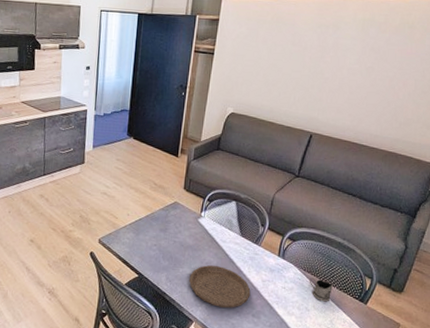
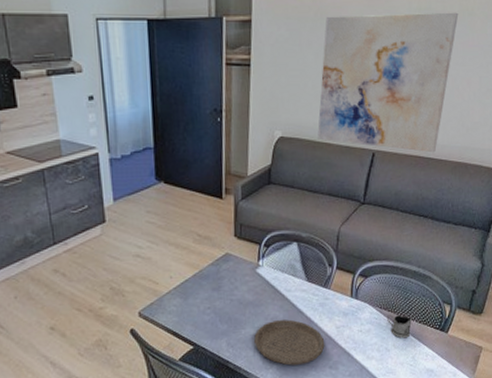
wall art: none [263,20,400,141] -> present [318,12,459,153]

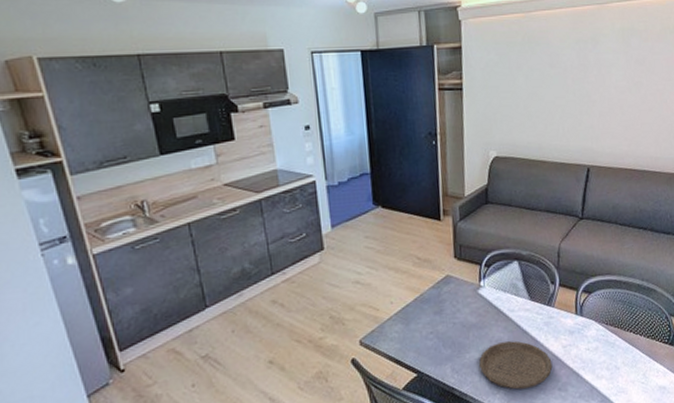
wall art: present [318,12,459,153] -> none [532,31,661,166]
tea glass holder: present [386,314,412,339] -> none [613,330,640,355]

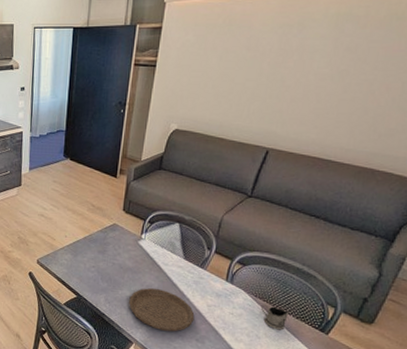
tea glass holder: none [613,330,640,355] -> present [260,304,288,331]

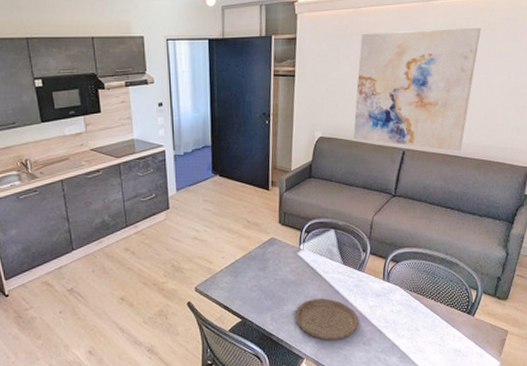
wall art: none [212,17,385,156] -> present [353,27,482,152]
tea glass holder: present [260,304,288,331] -> none [416,297,440,320]

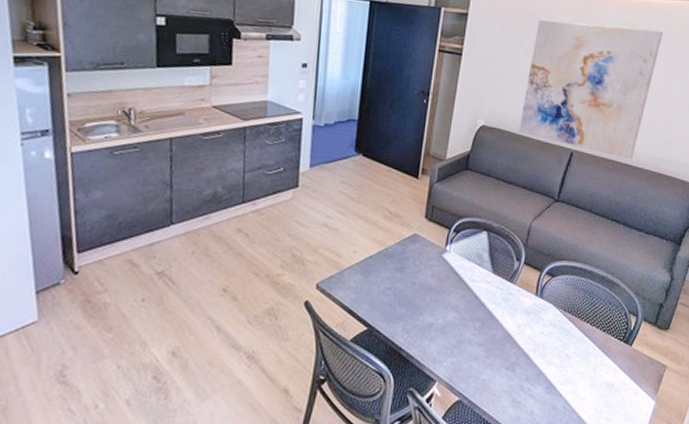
plate: present [295,298,359,340] -> none [431,311,504,361]

